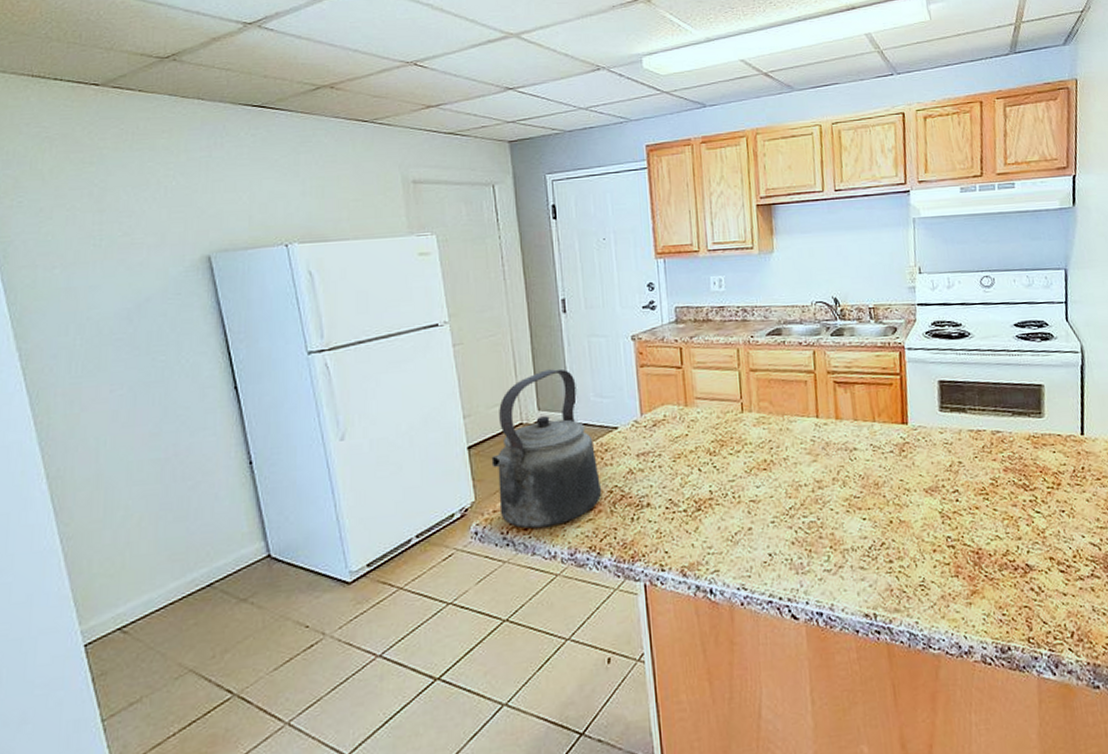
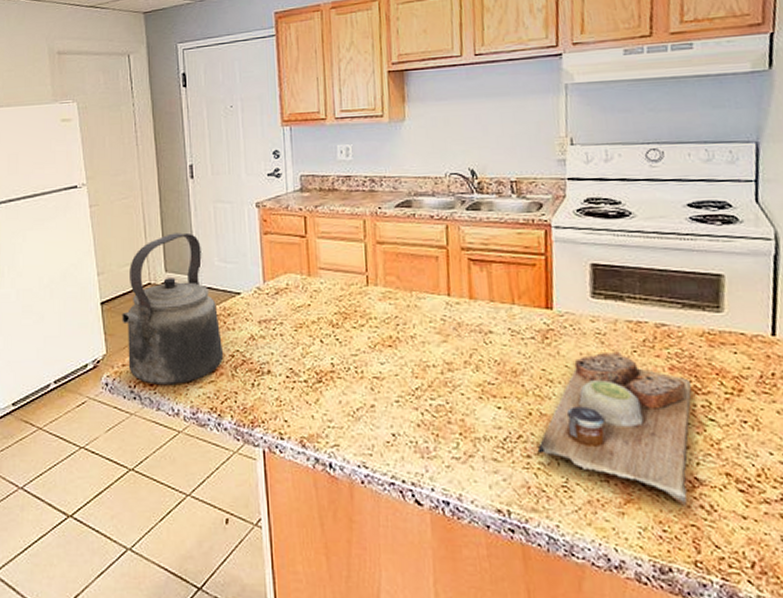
cutting board: none [898,458,1022,591] -> present [537,351,692,506]

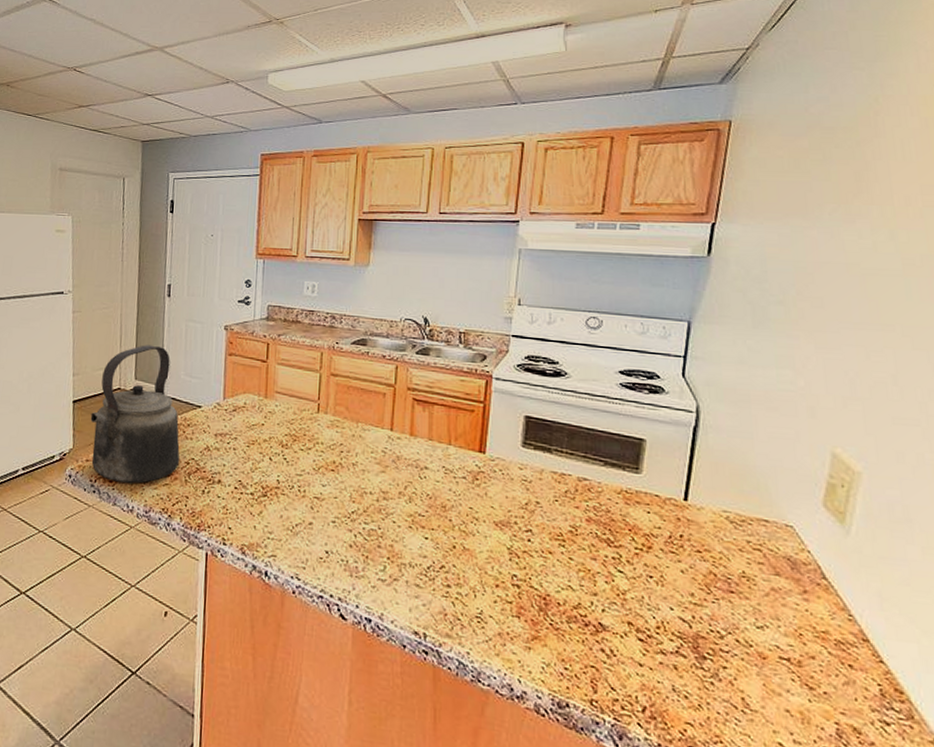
cutting board: present [537,351,692,506] -> none [457,498,604,648]

